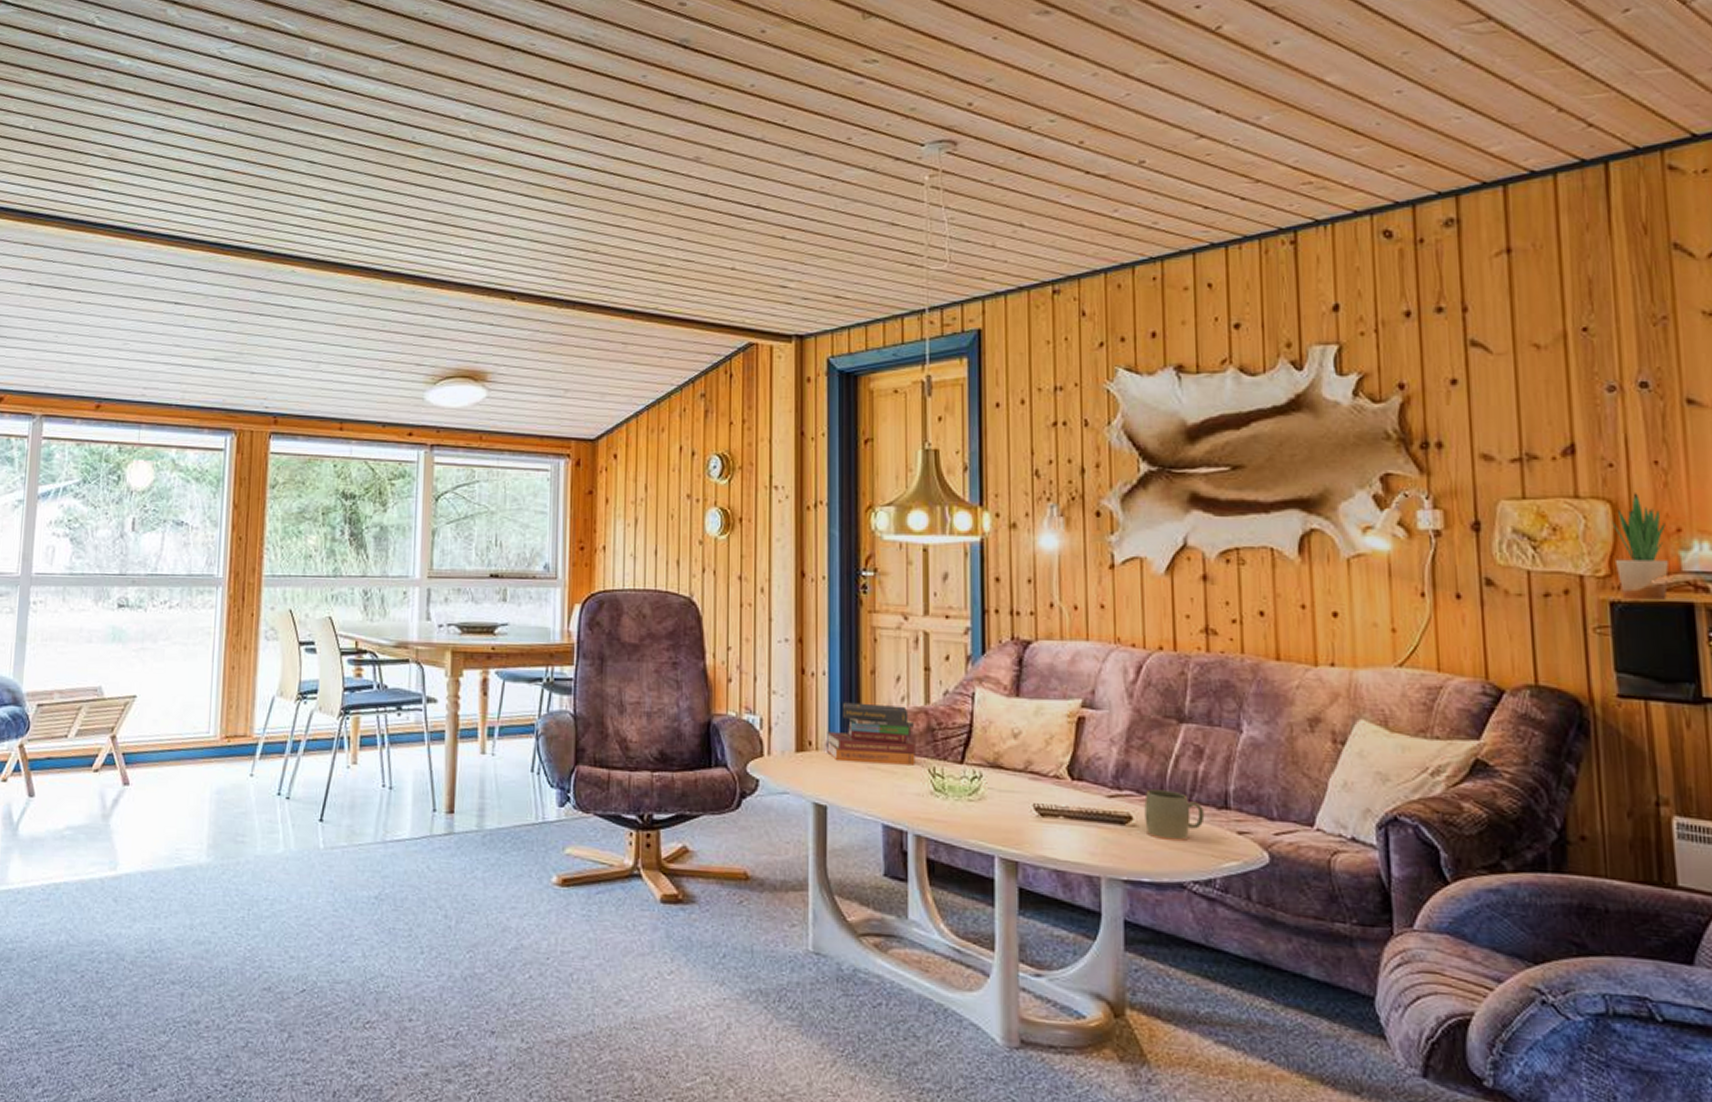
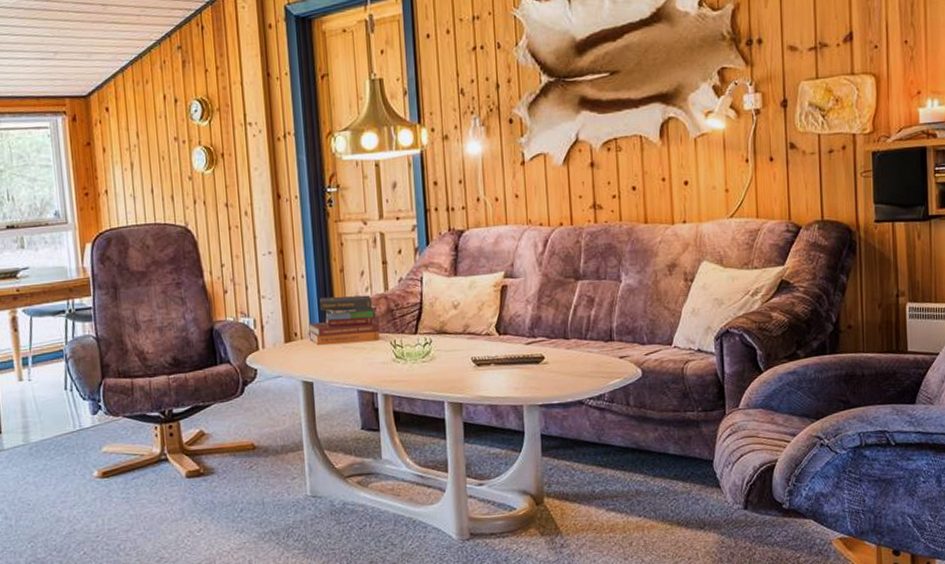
mug: present [1144,789,1205,842] -> none [552,333,596,371]
potted plant: present [1611,493,1669,600] -> none [875,67,911,148]

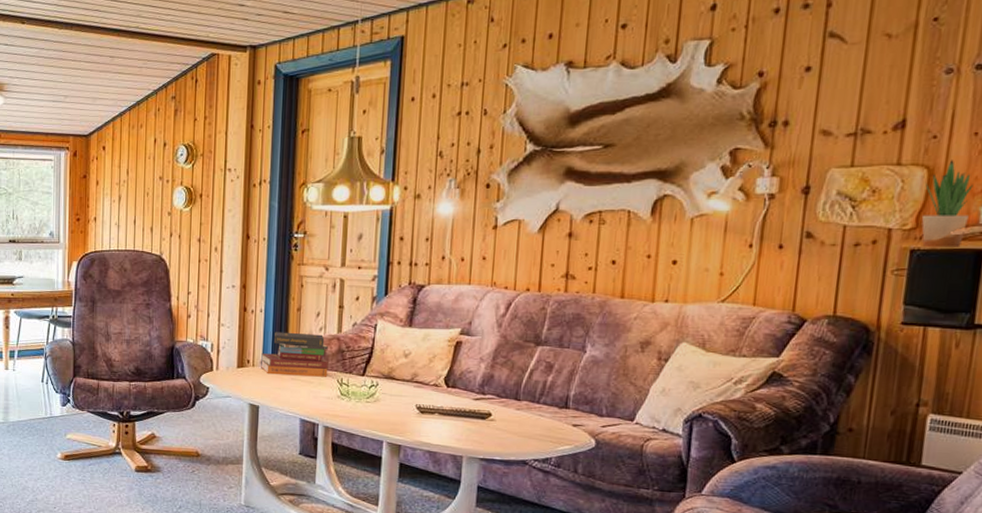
potted plant: none [875,67,911,148] -> present [921,160,973,247]

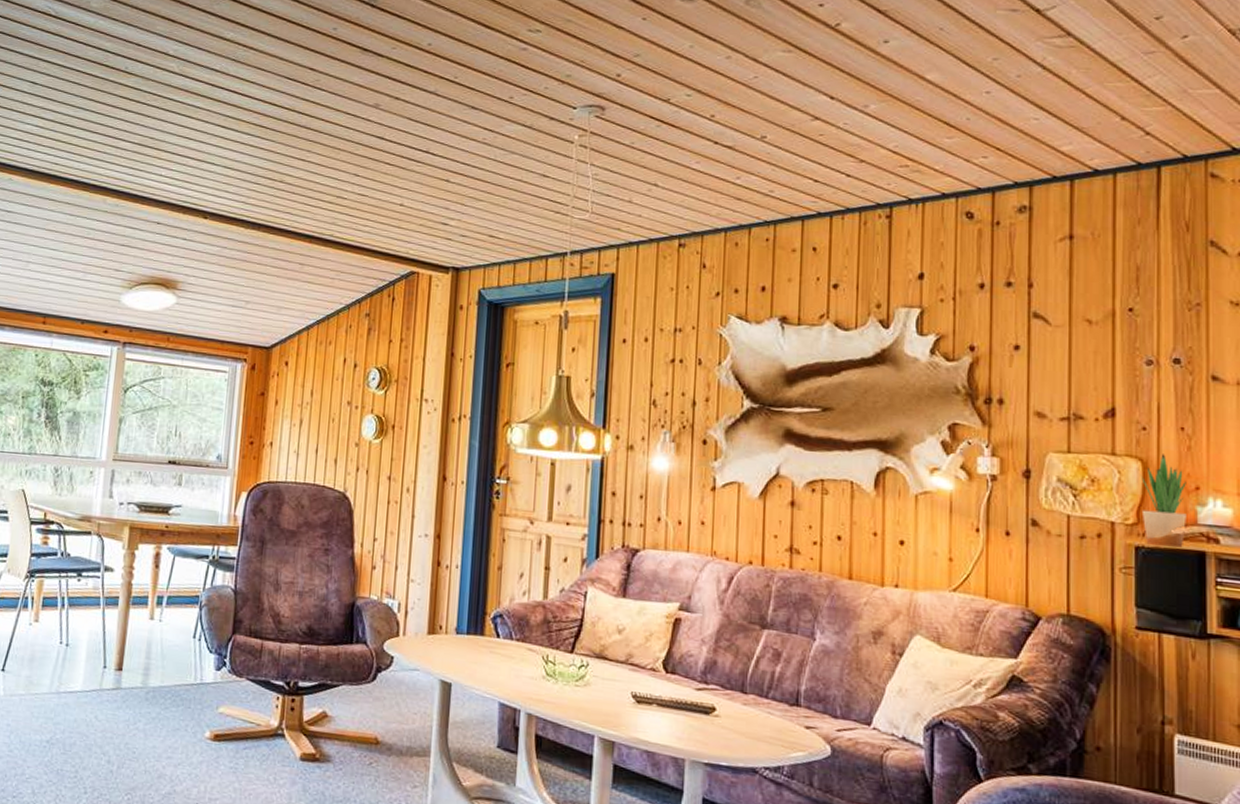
books: present [261,332,329,377] -> none [455,593,533,652]

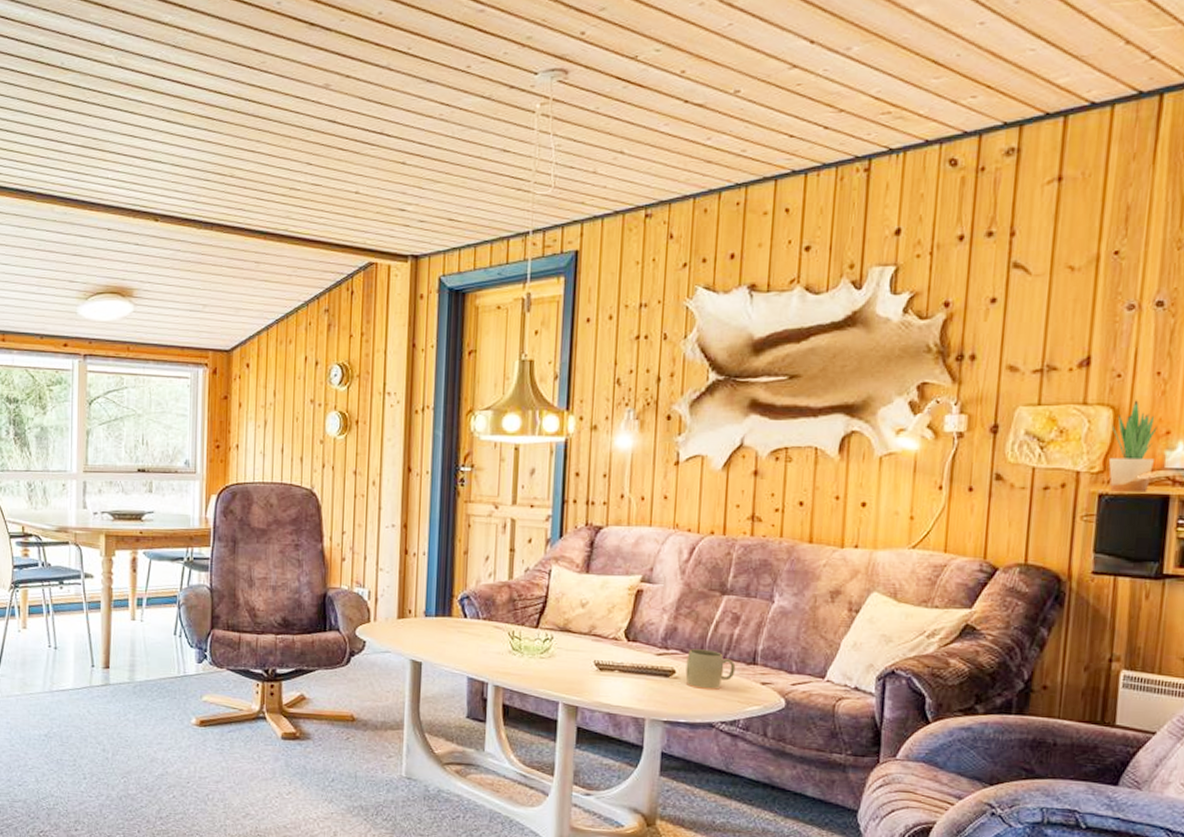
mug: none [726,685,778,732] -> present [685,649,736,691]

